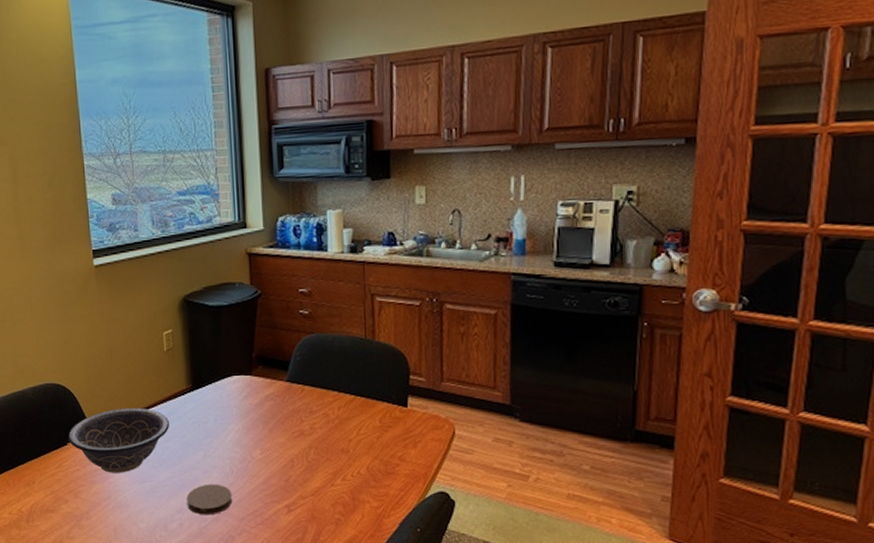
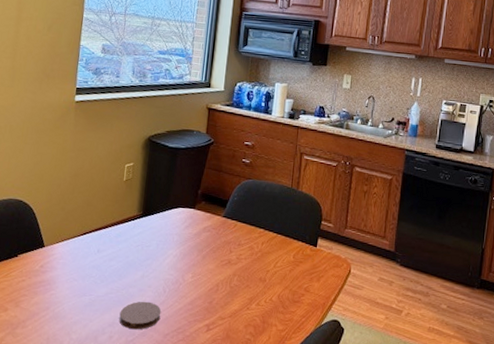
decorative bowl: present [67,407,169,473] -> none [19,227,117,287]

